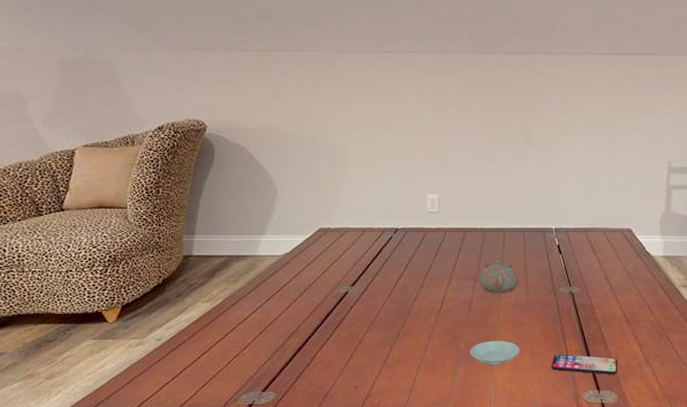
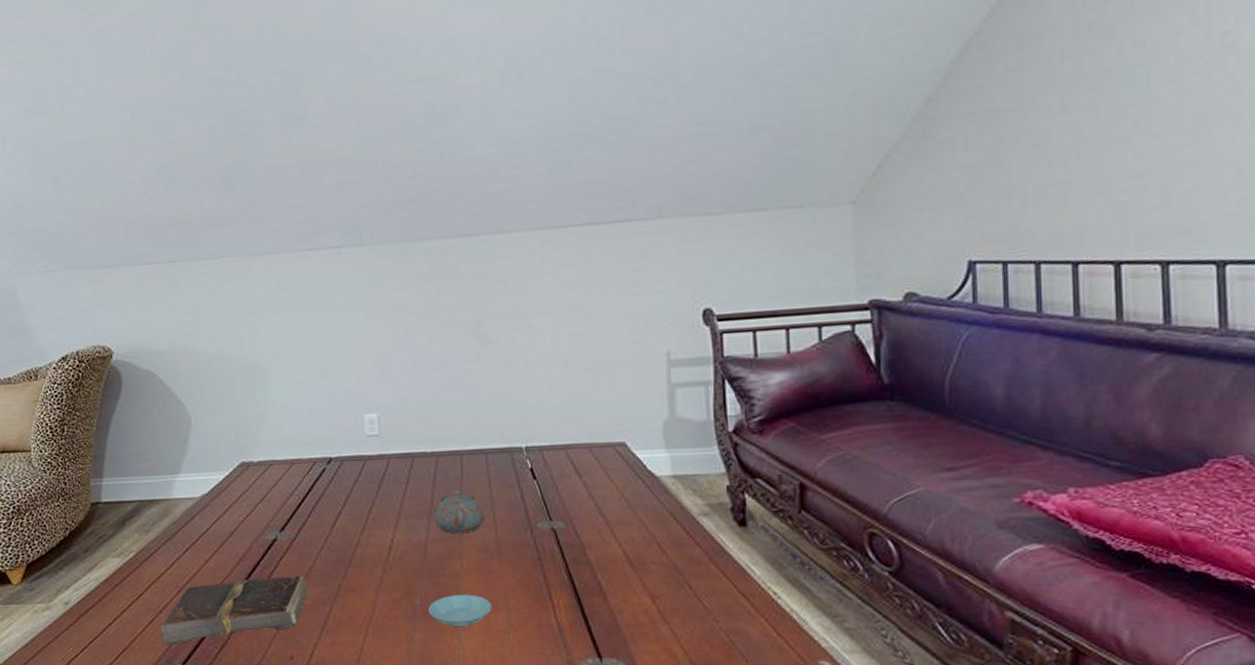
book: none [244,322,372,376] -> present [160,575,308,645]
smartphone: present [551,354,618,375] -> none [534,610,624,637]

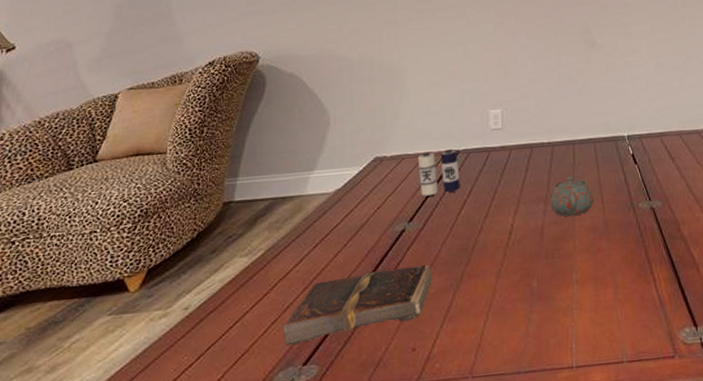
candle: none [287,455,355,505] -> present [418,148,479,196]
saucer: present [428,594,492,627] -> none [544,273,601,306]

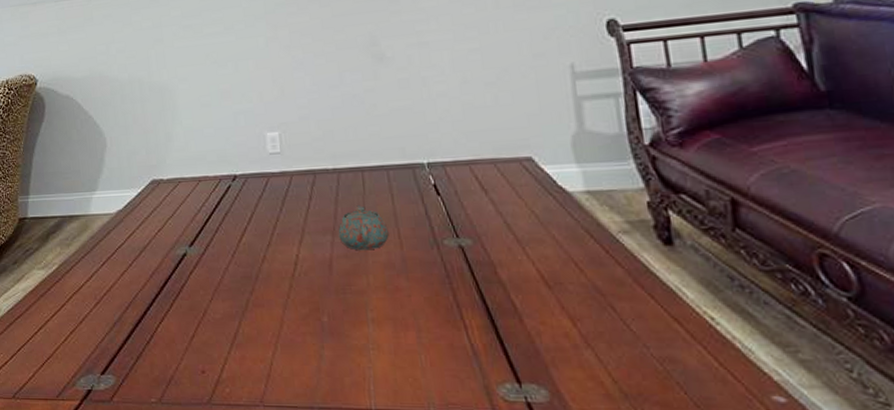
book: present [283,264,433,346] -> none [80,289,217,355]
candle: present [418,148,479,196] -> none [195,173,260,221]

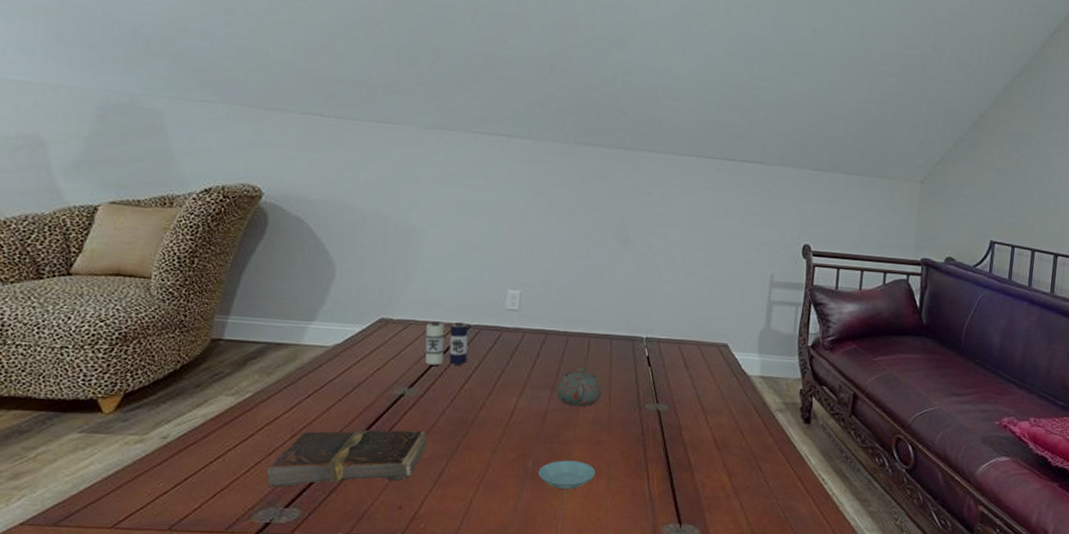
book: none [80,289,217,355] -> present [266,430,427,487]
candle: none [195,173,260,221] -> present [425,321,487,366]
saucer: none [336,312,401,345] -> present [538,460,596,489]

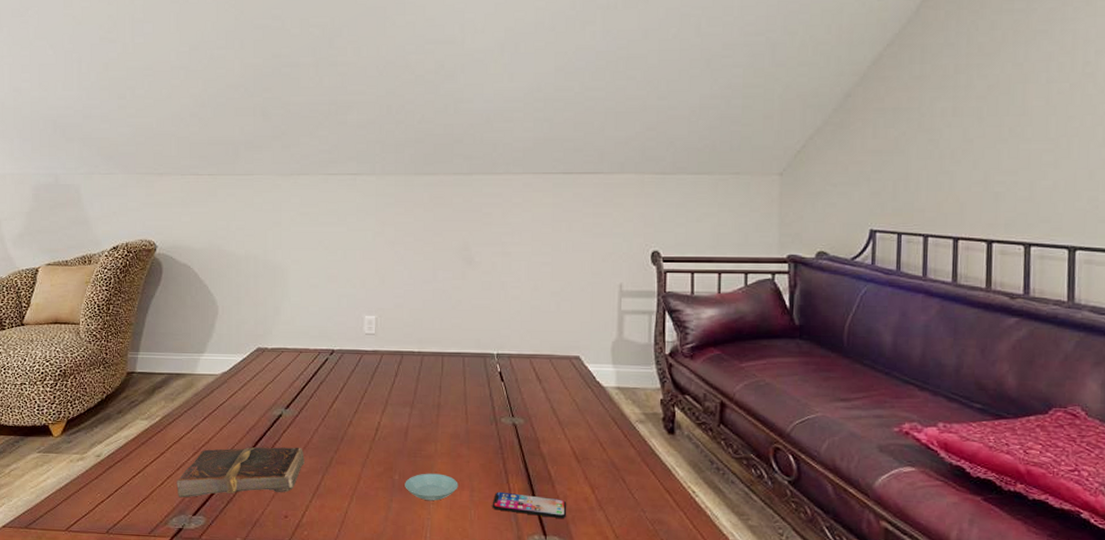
candle: present [425,321,487,366] -> none [296,347,351,388]
teapot: present [557,367,602,407] -> none [416,384,458,423]
smartphone: none [629,479,704,507] -> present [492,491,567,519]

